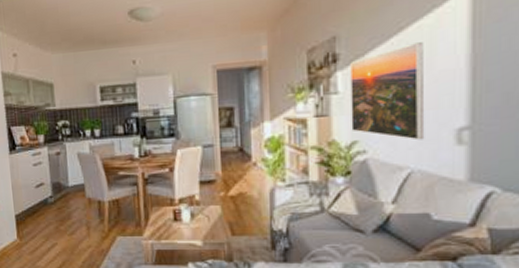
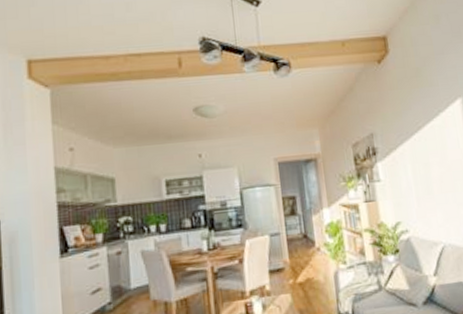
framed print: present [350,42,425,140] -> none [386,139,449,219]

